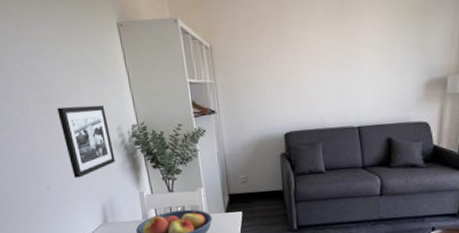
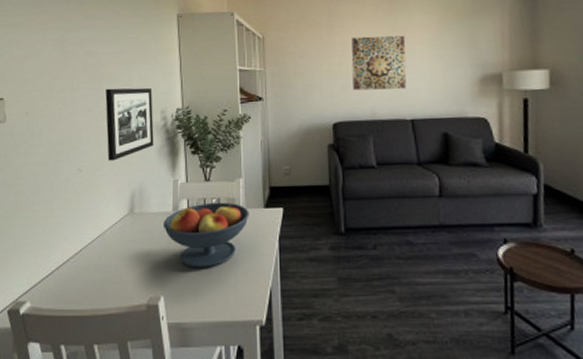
wall art: none [301,39,356,100] -> present [351,35,407,91]

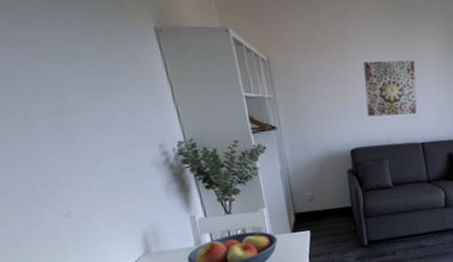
picture frame: present [105,87,154,161] -> none [77,118,158,204]

